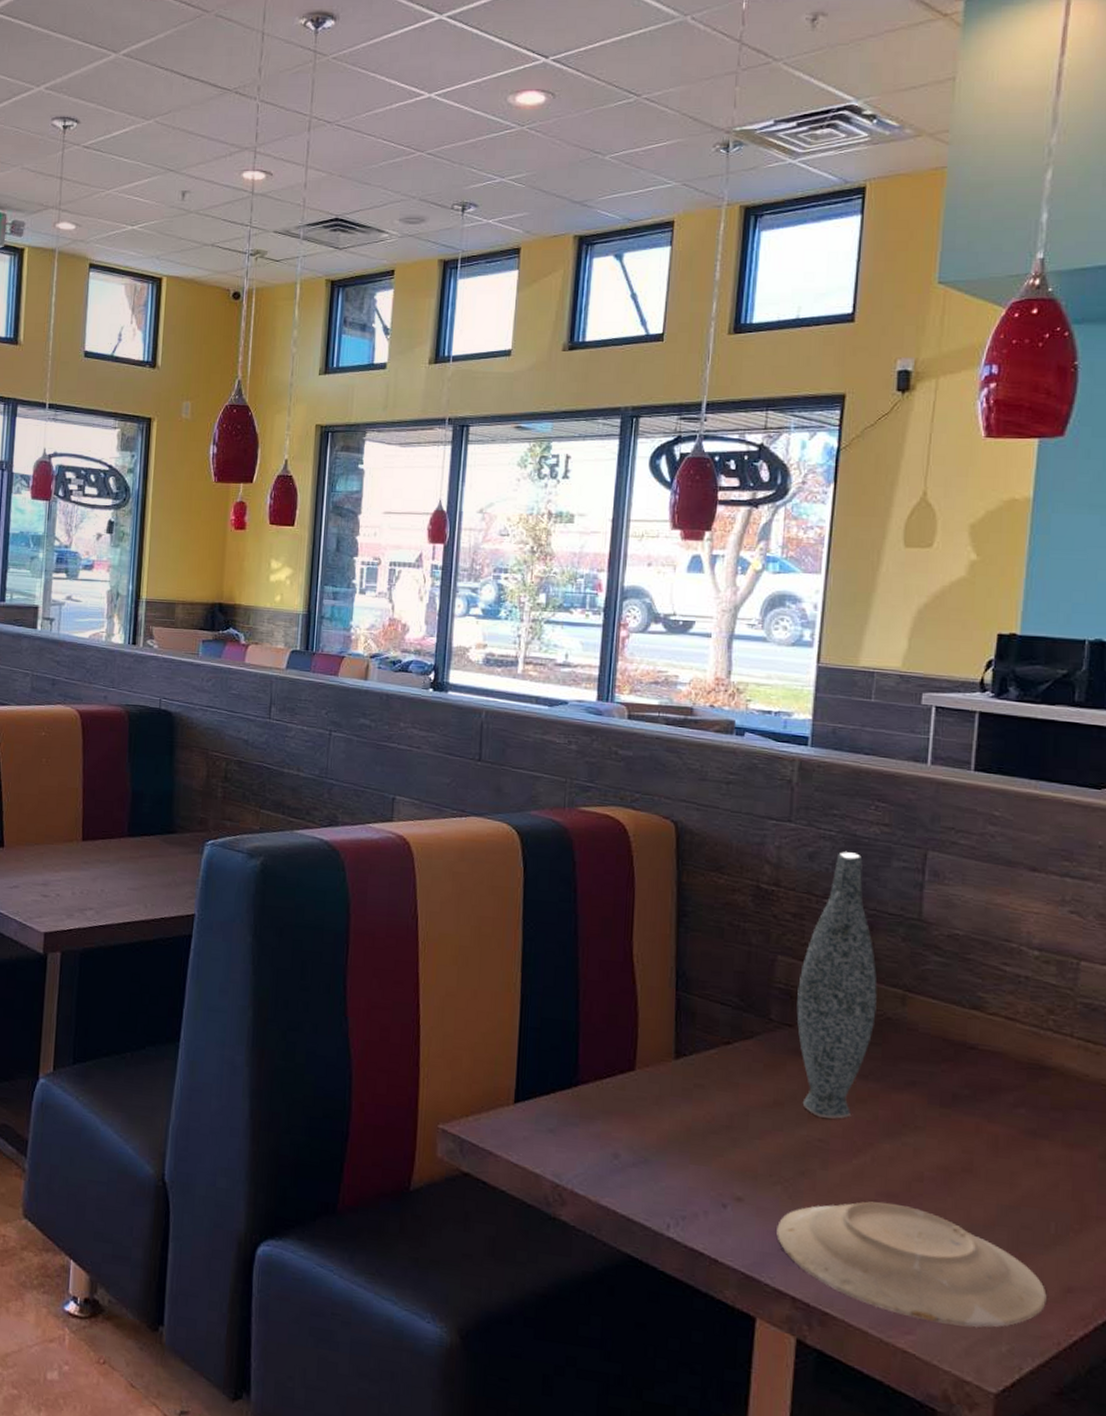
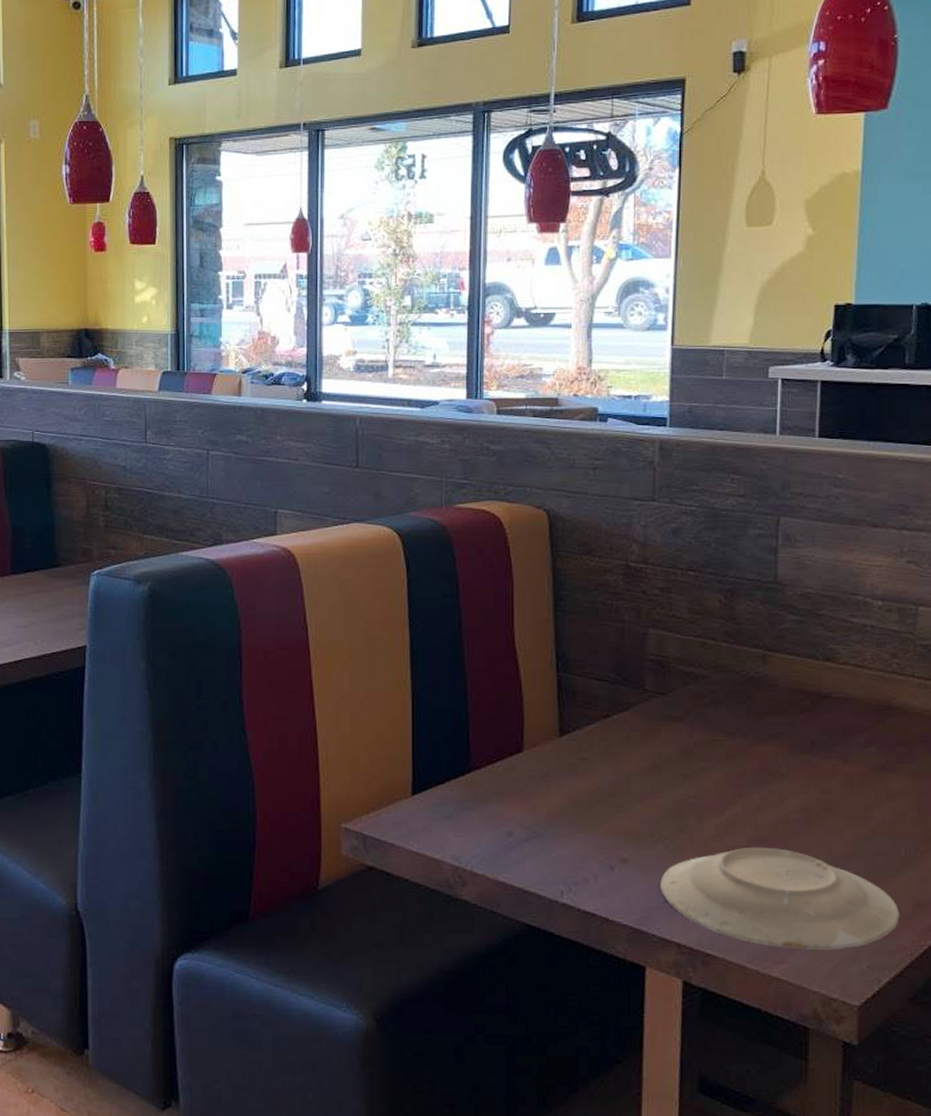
vase: present [796,852,877,1119] -> none [668,525,740,776]

